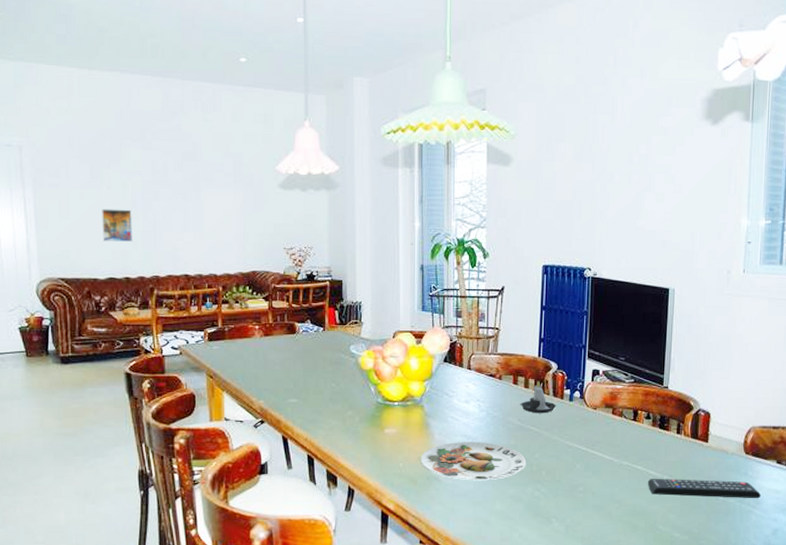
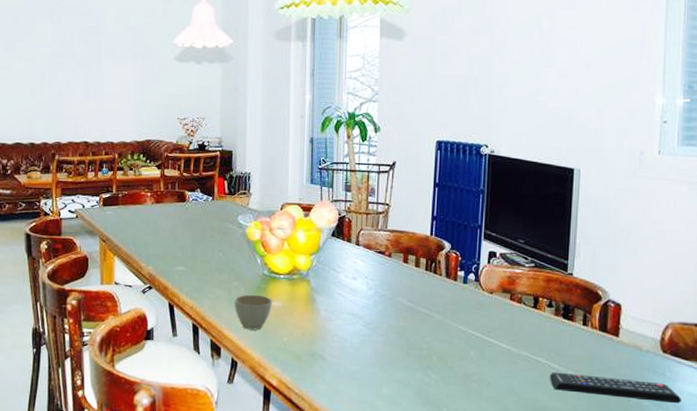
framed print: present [102,209,133,242] -> none [12,78,39,110]
cup: none [349,423,387,458] -> present [234,294,272,330]
plate: present [420,442,527,480] -> none [305,319,417,362]
candle: present [520,381,557,414] -> none [410,261,450,295]

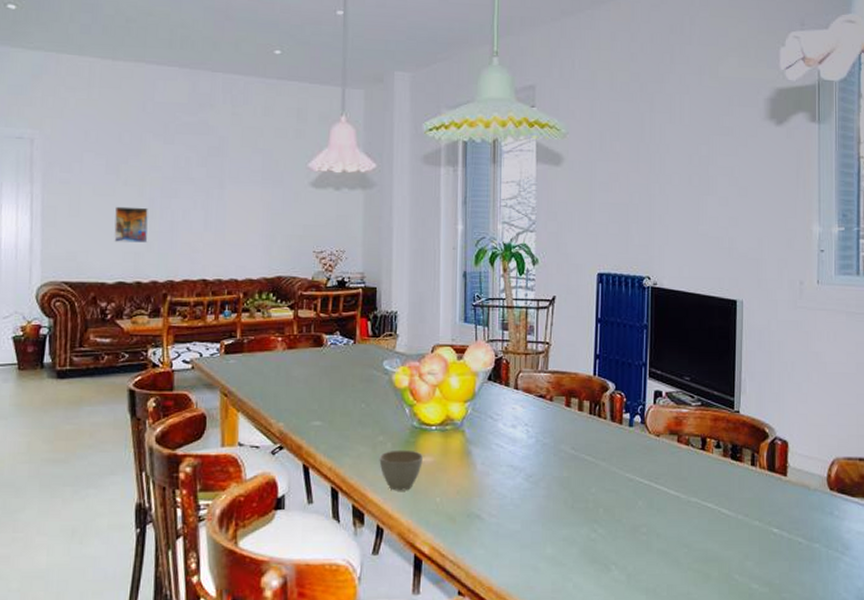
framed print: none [12,78,39,110] -> present [114,206,148,243]
remote control: present [549,372,681,404] -> none [719,518,850,544]

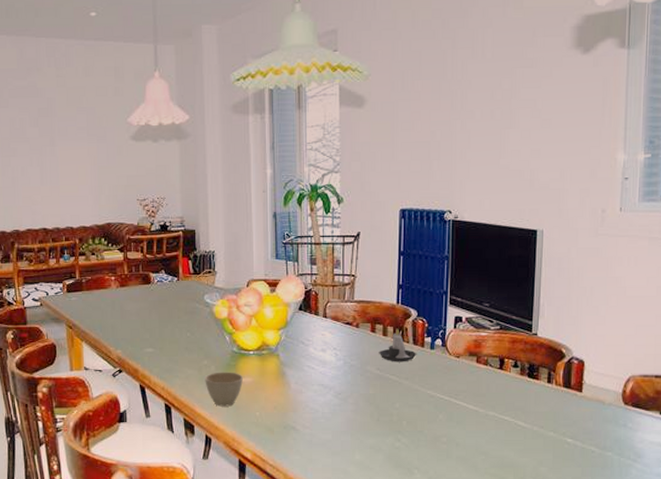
candle: none [573,404,615,441] -> present [378,329,417,362]

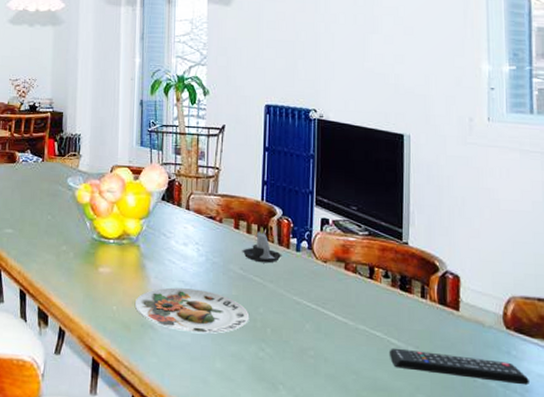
cup: present [205,372,243,407] -> none [62,259,101,298]
plate: none [276,391,386,430] -> present [134,287,250,334]
remote control: none [515,429,642,452] -> present [389,348,529,386]

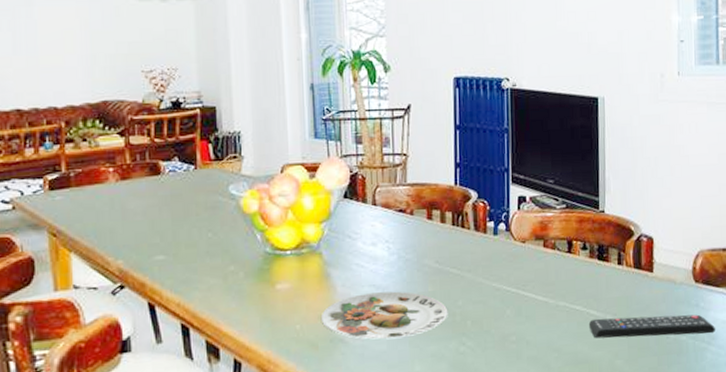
candle: present [242,227,282,263] -> none [436,214,479,253]

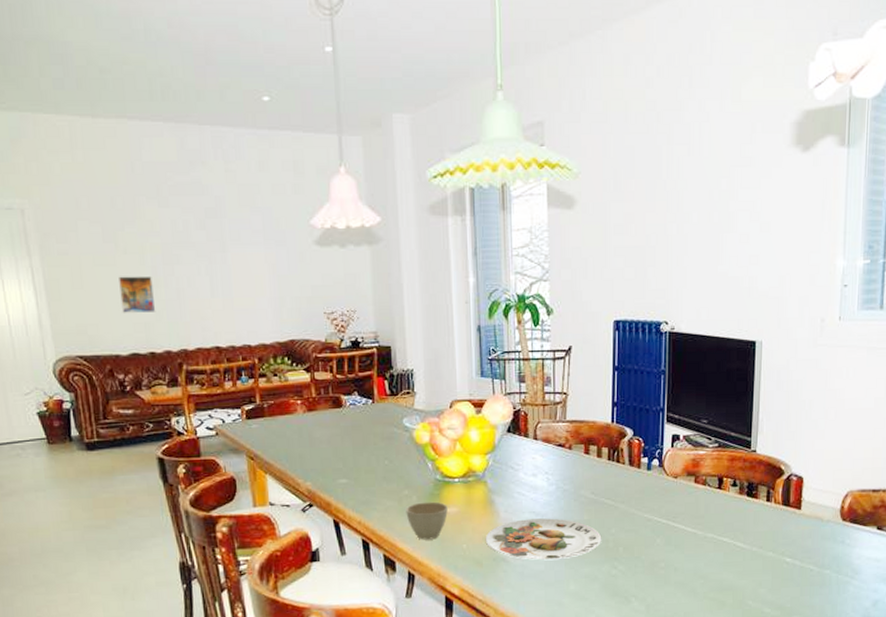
cup: none [231,277,279,322] -> present [406,501,448,540]
remote control: present [588,314,715,339] -> none [734,550,859,569]

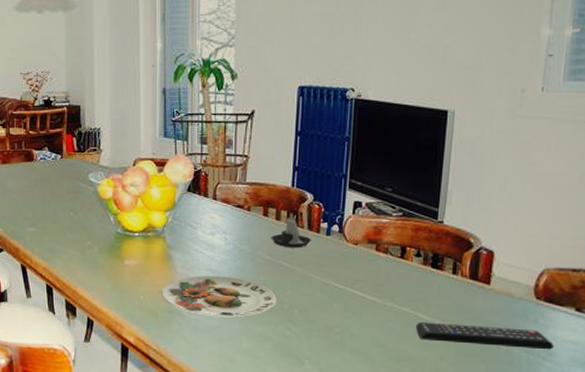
cup: present [406,501,448,540] -> none [88,253,127,289]
candle: none [593,450,633,485] -> present [270,213,312,248]
remote control: none [734,550,859,569] -> present [415,322,554,350]

